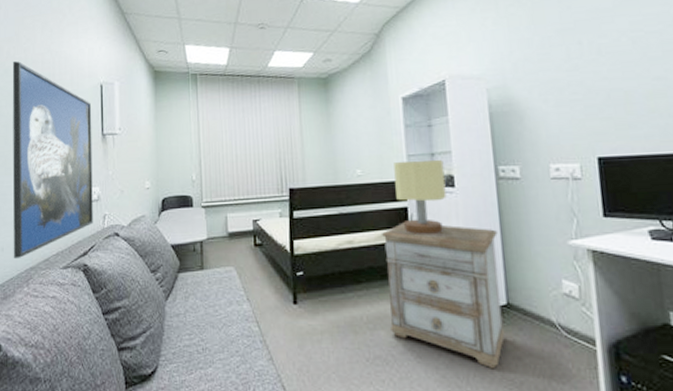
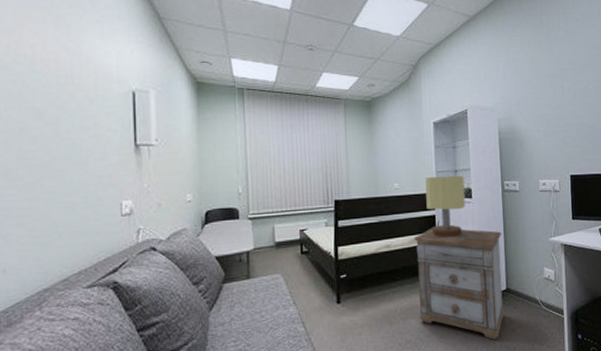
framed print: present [12,61,93,259] -> none [14,58,125,282]

